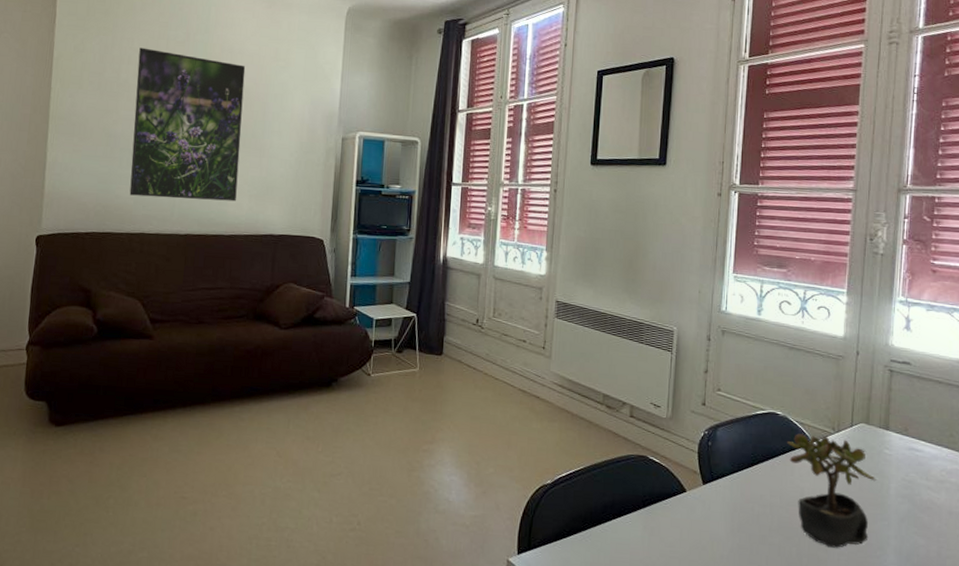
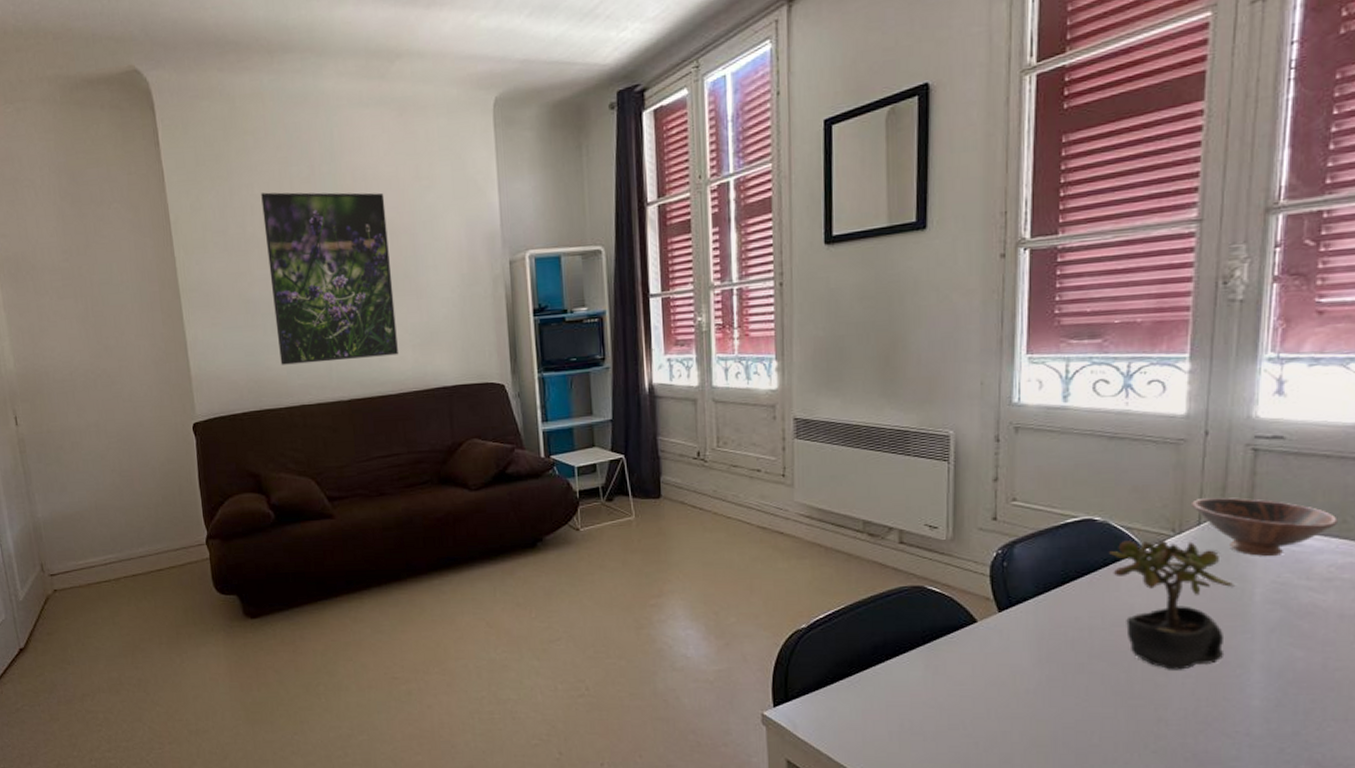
bowl: none [847,404,947,459] -> present [1192,497,1338,557]

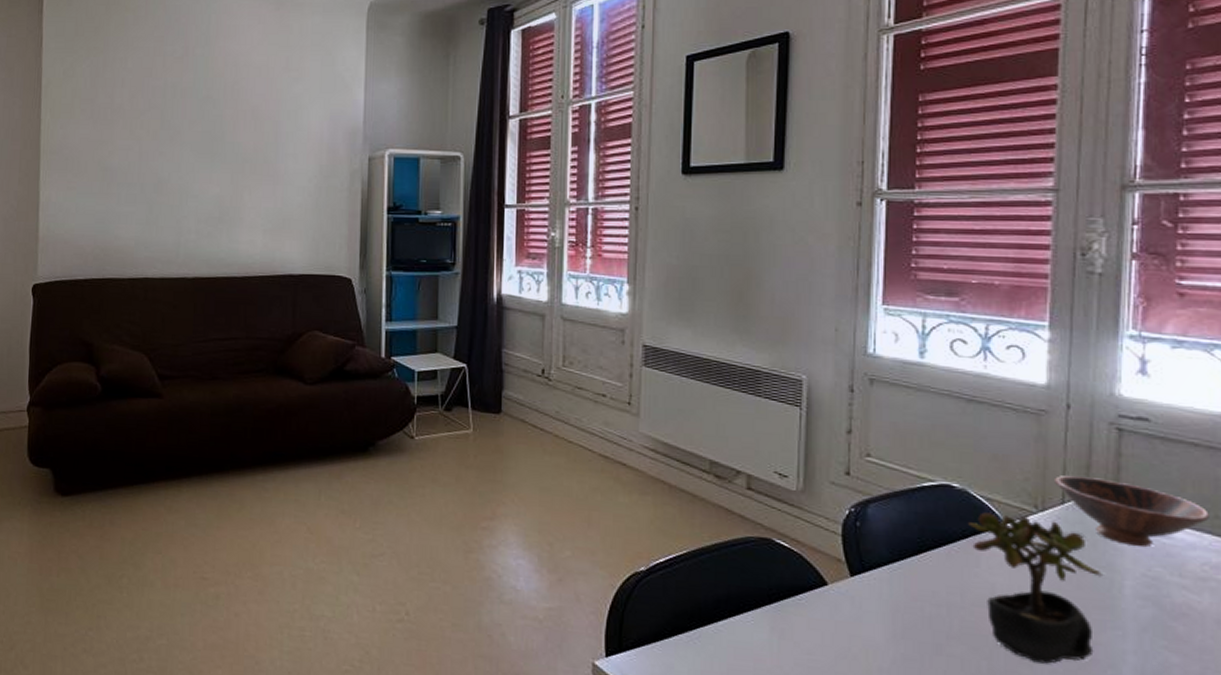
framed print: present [261,192,398,365] -> none [130,67,253,238]

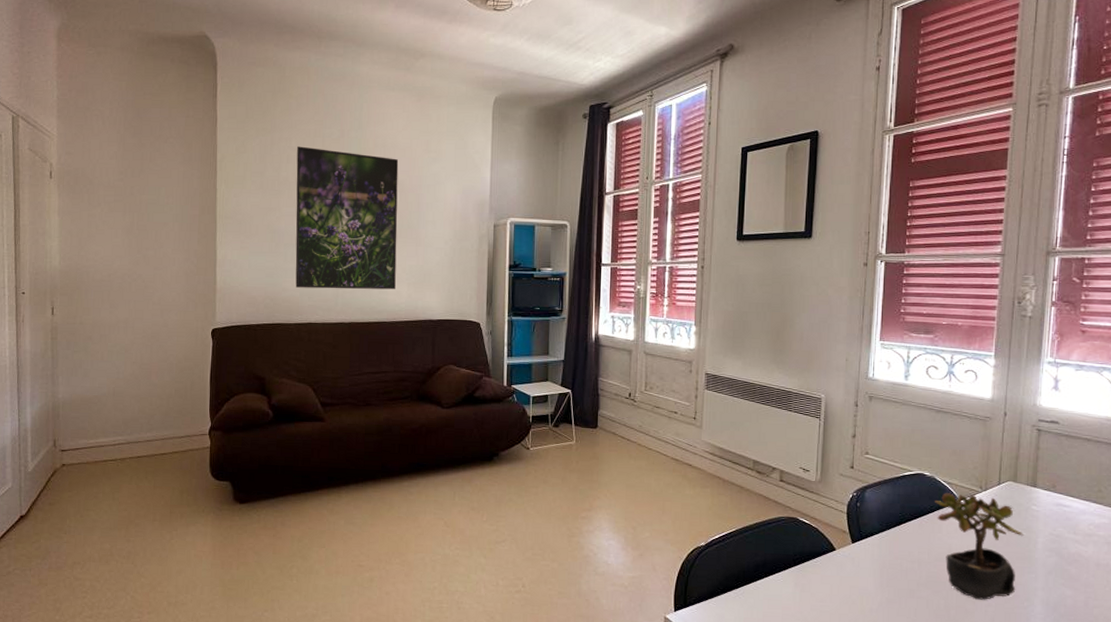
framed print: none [130,67,253,238] -> present [295,146,399,290]
bowl: present [1055,474,1209,548] -> none [994,464,1095,514]

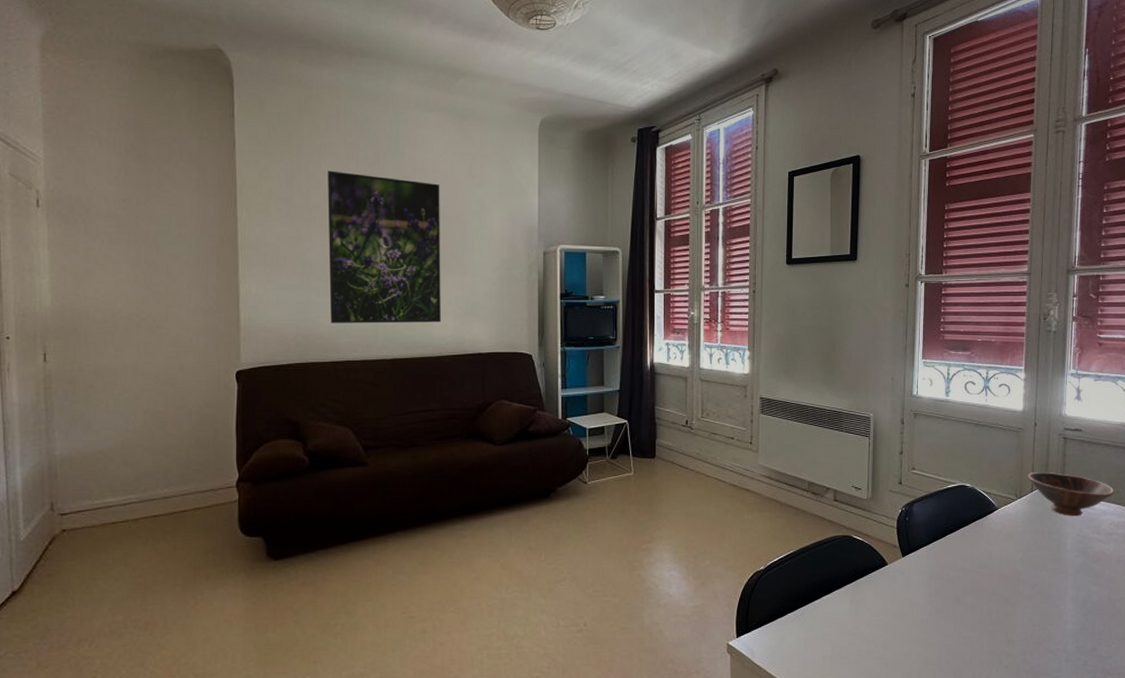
succulent plant: present [935,493,1023,600] -> none [976,502,1054,602]
bowl: none [994,464,1095,514] -> present [1027,471,1114,517]

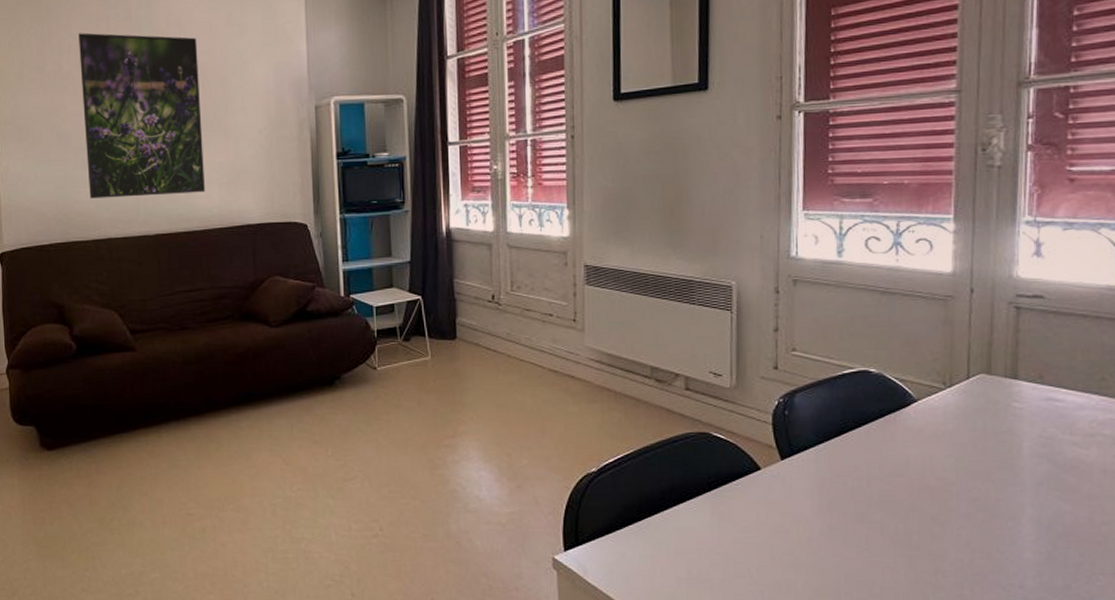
bowl: present [1027,471,1114,517] -> none [961,352,1097,412]

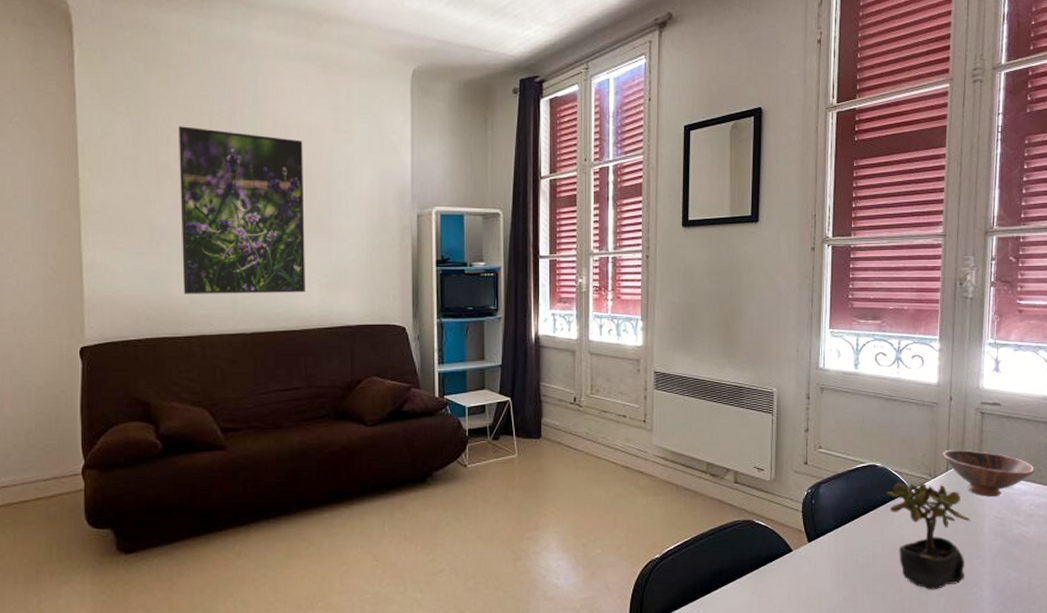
succulent plant: none [885,392,1003,521] -> present [887,482,971,590]
bowl: none [961,352,1097,412] -> present [942,449,1035,497]

